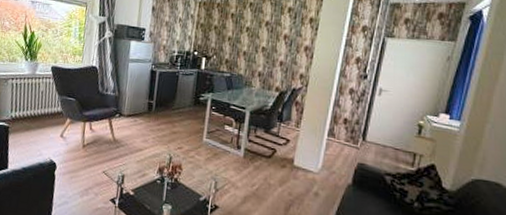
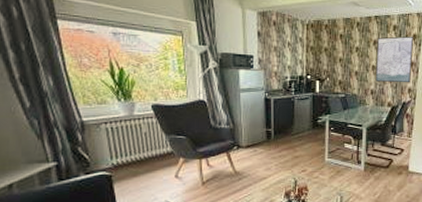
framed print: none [264,18,310,69] -> present [375,36,414,83]

